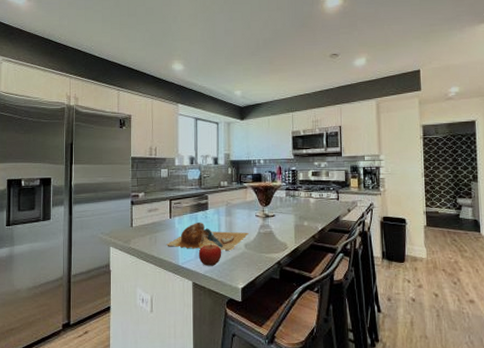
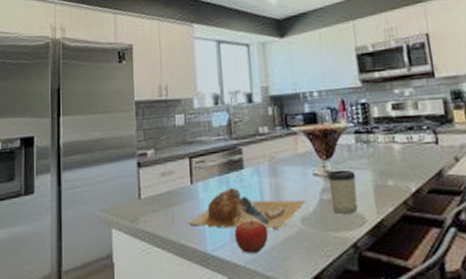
cup: none [264,213,284,243] -> present [326,169,358,215]

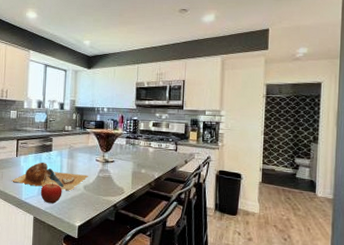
cup: present [326,169,358,215] -> none [104,159,122,187]

